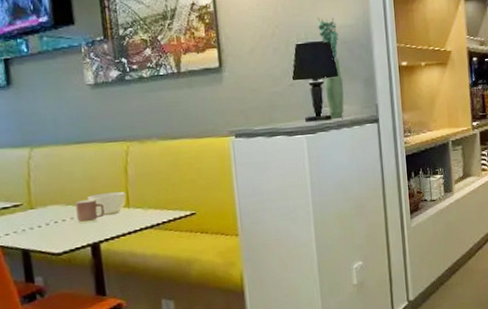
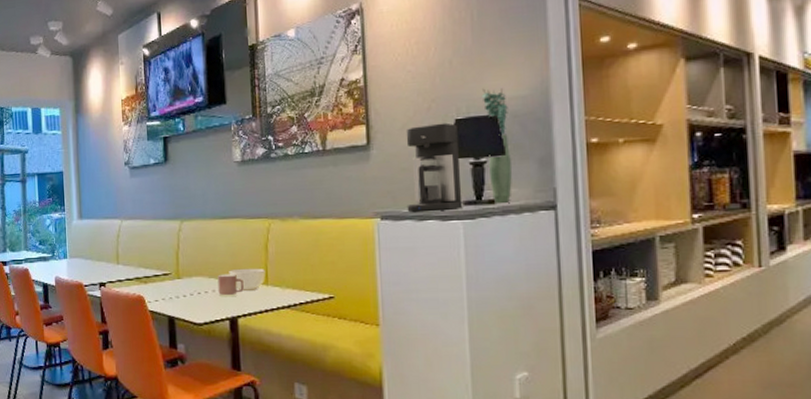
coffee maker: none [254,47,305,130] -> present [406,123,463,213]

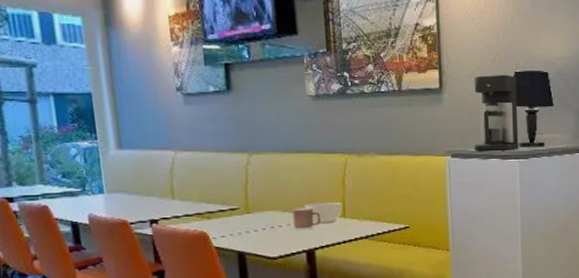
vase: present [481,88,512,205] -> none [536,47,557,147]

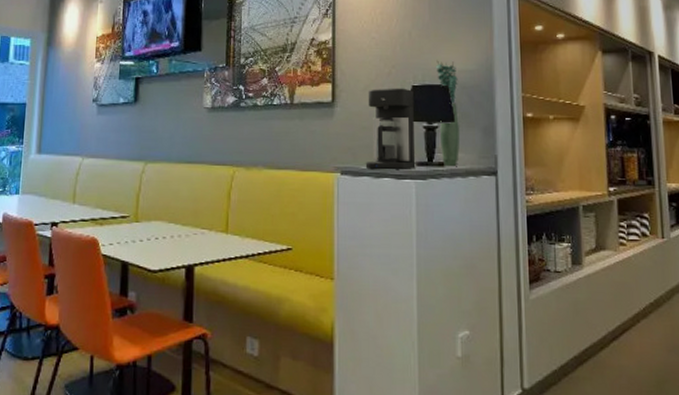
mug: present [292,207,321,231] -> none [177,220,203,244]
bowl: present [304,201,344,224] -> none [189,215,227,238]
vase: none [536,47,557,147] -> present [435,60,460,167]

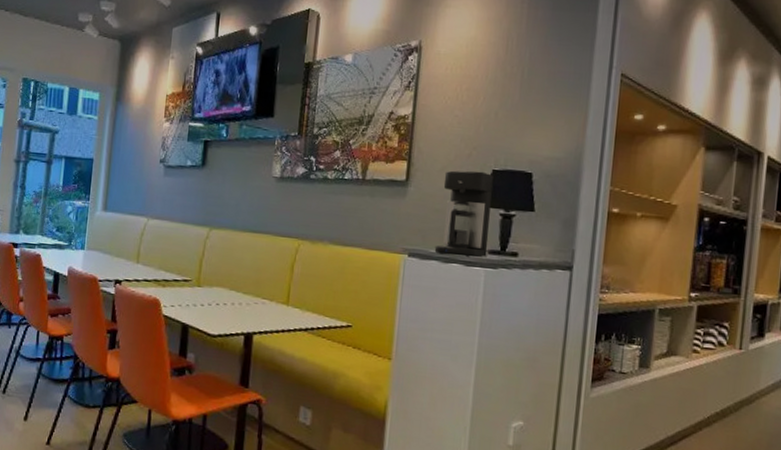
vase: present [435,60,460,167] -> none [515,144,543,258]

